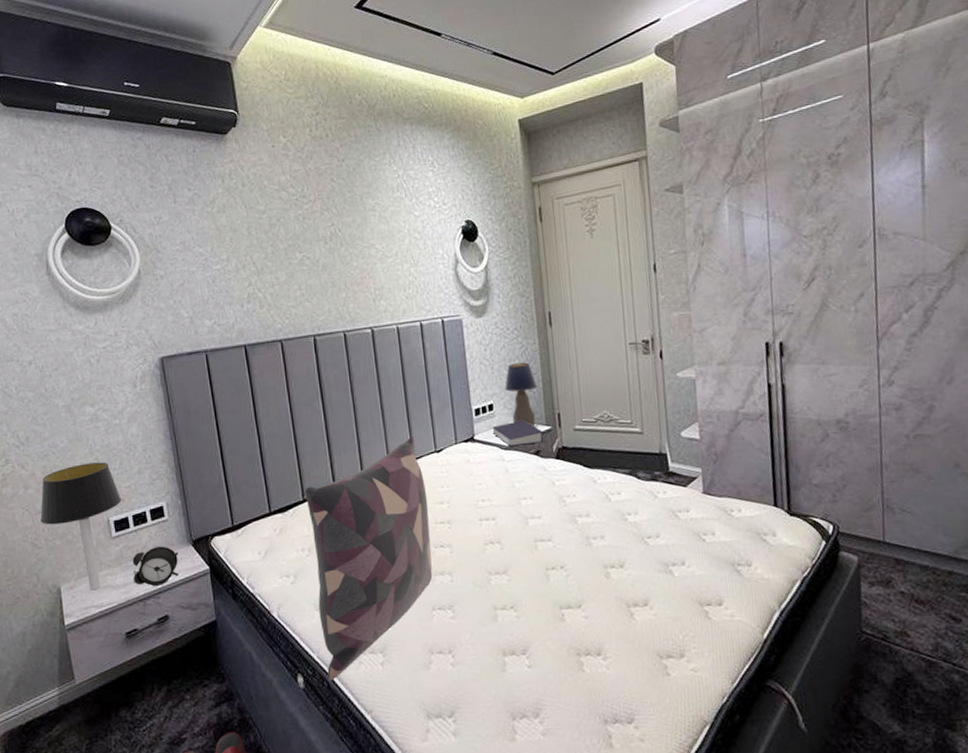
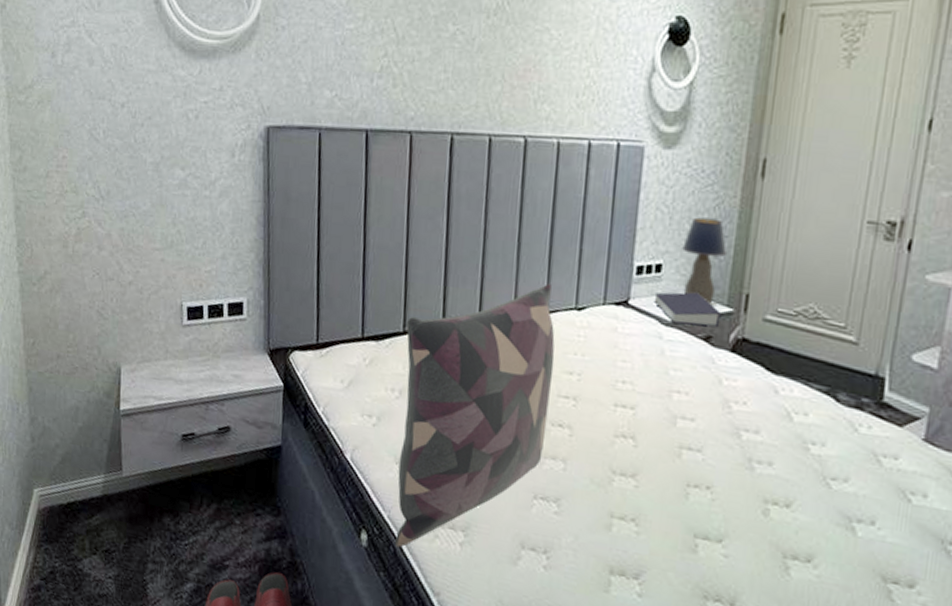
table lamp: present [40,462,122,591] -> none [110,234,200,380]
alarm clock: present [132,546,179,586] -> none [198,346,252,392]

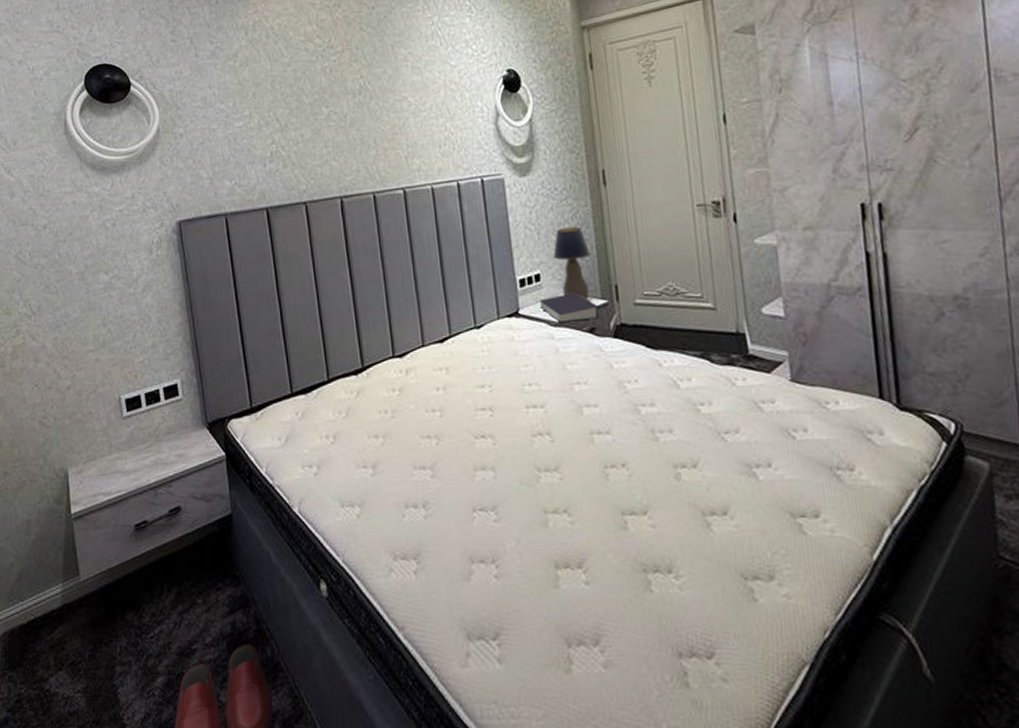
pillow: present [394,284,555,548] -> none [330,310,473,590]

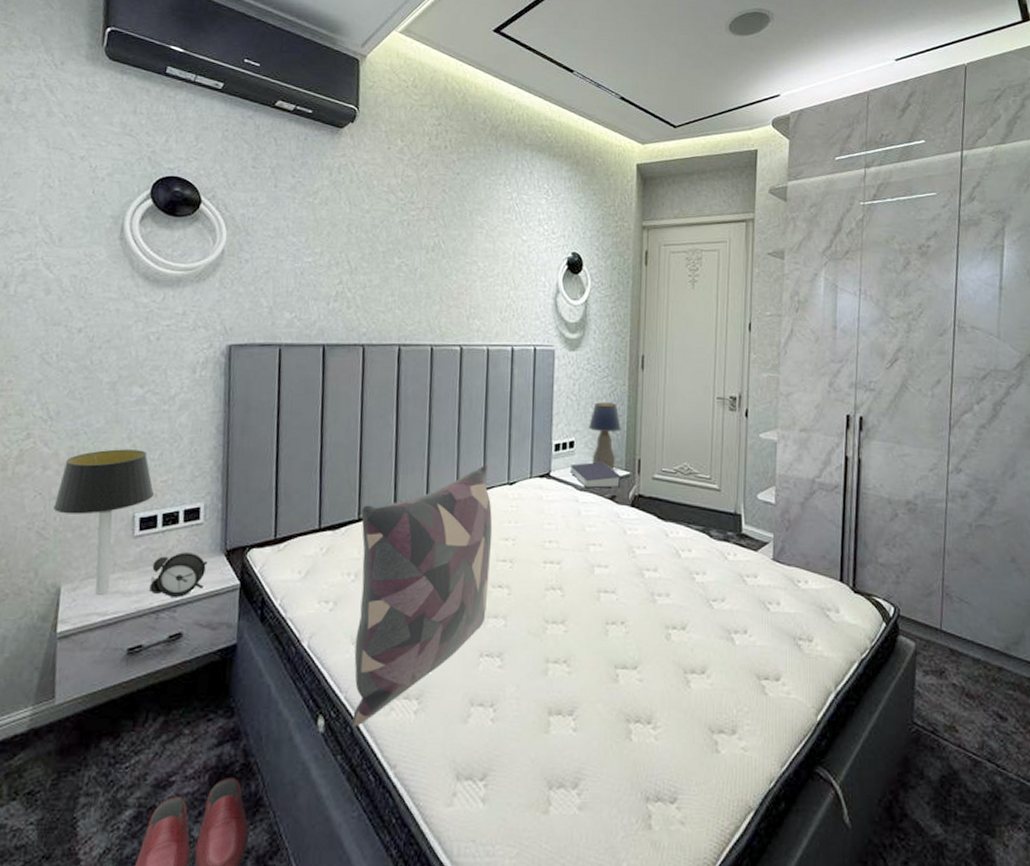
table lamp: none [50,334,135,476] -> present [53,449,155,595]
alarm clock: none [143,428,193,473] -> present [148,552,208,597]
pillow: none [330,310,473,590] -> present [351,465,493,727]

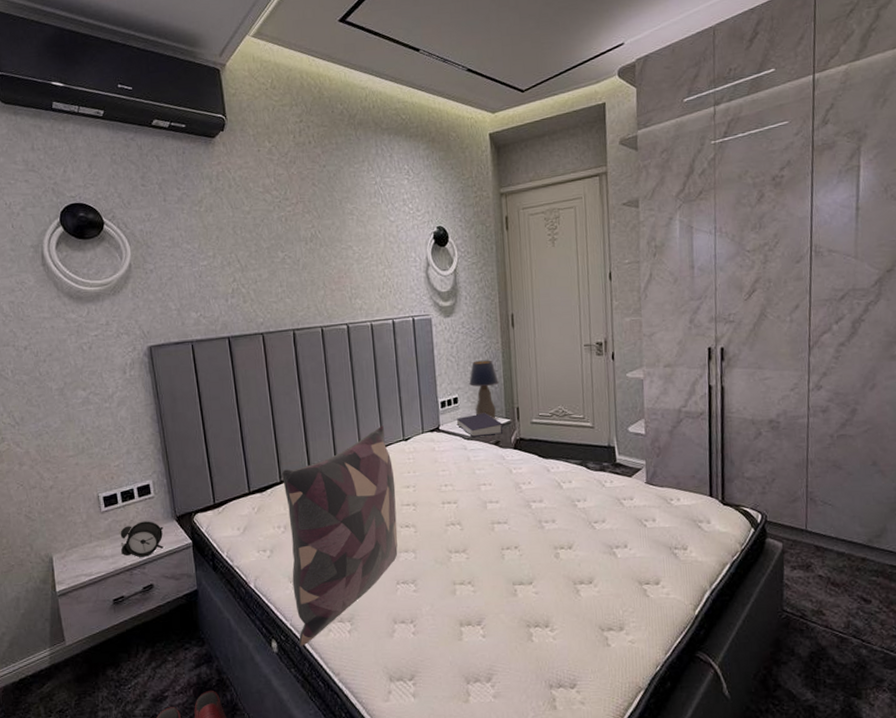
table lamp: present [53,449,155,595] -> none [34,442,111,560]

